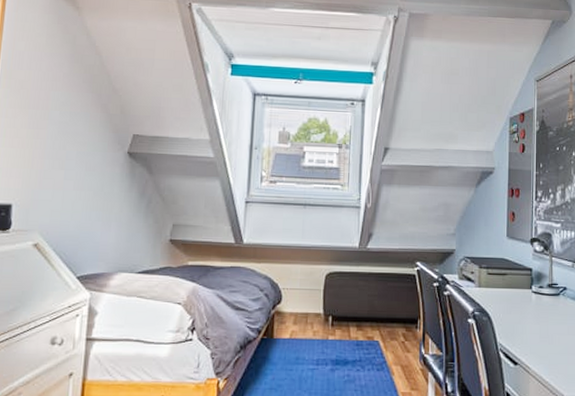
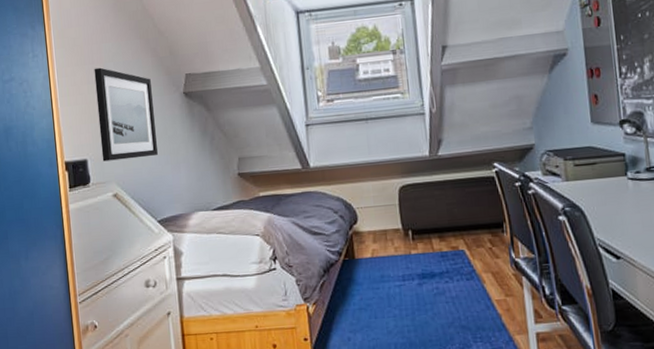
wall art: none [28,114,96,211] -> present [94,67,158,162]

